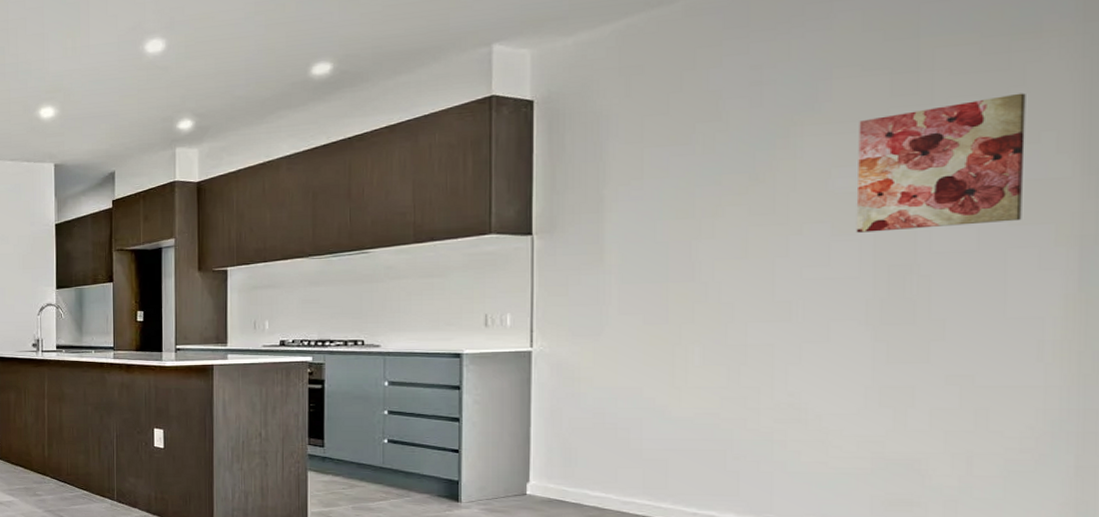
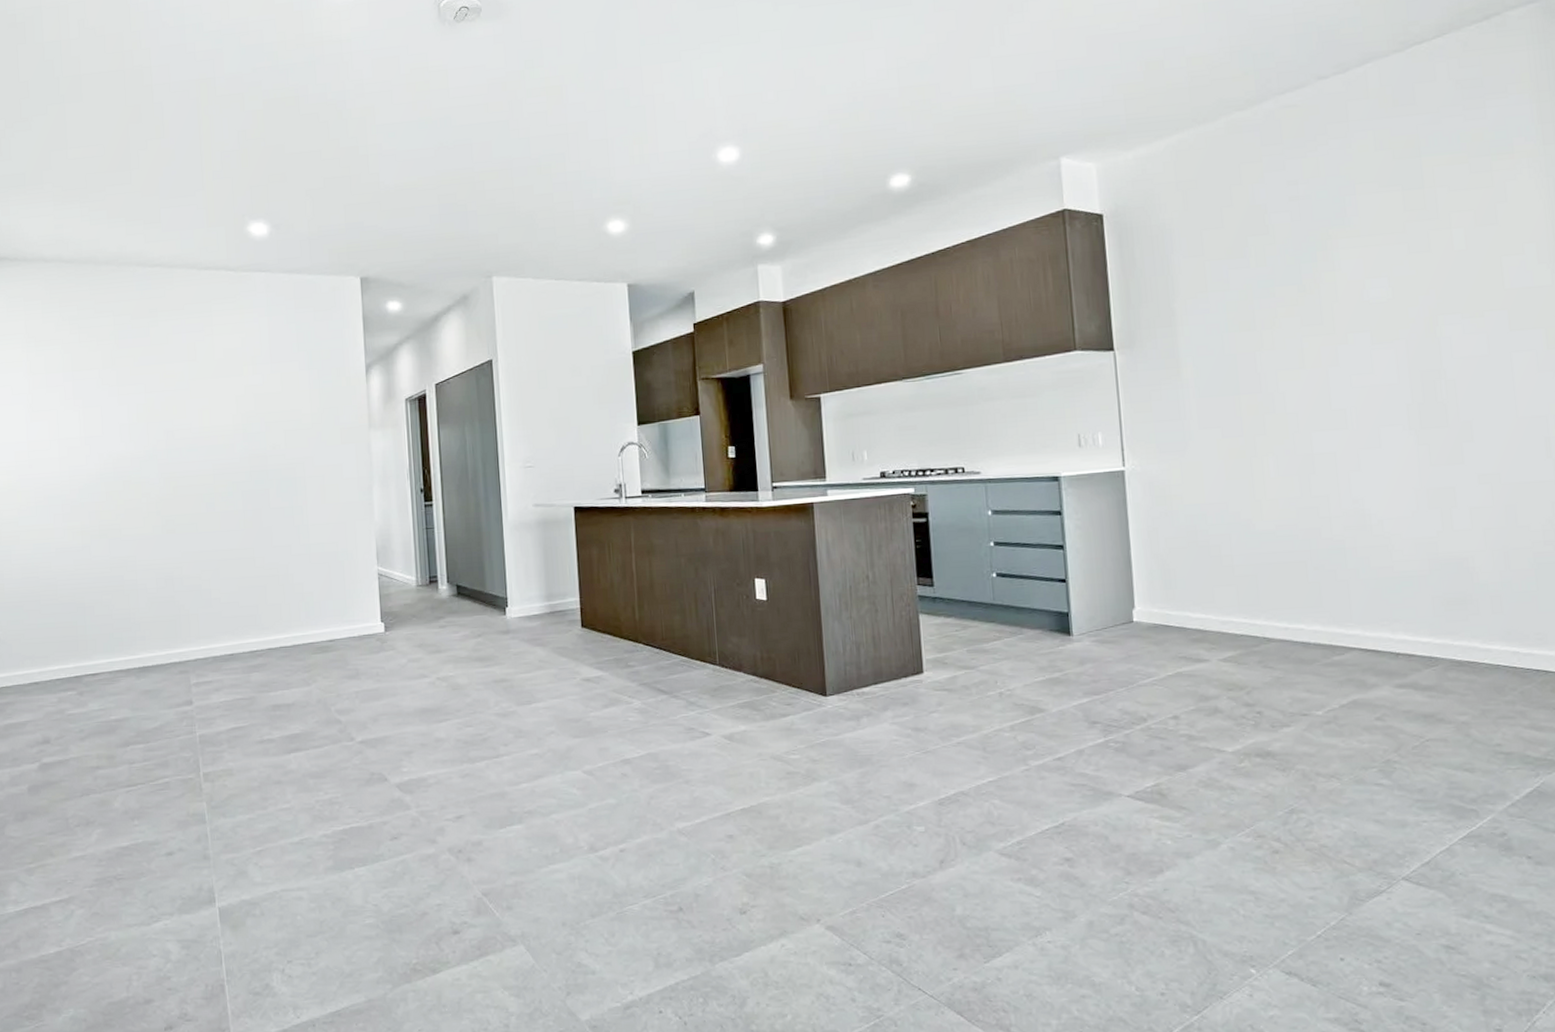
wall art: present [856,93,1026,233] -> none [1382,208,1519,341]

